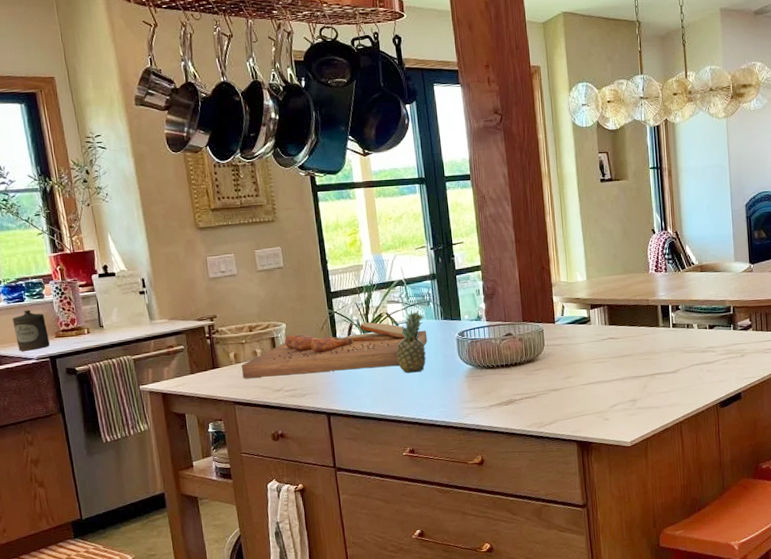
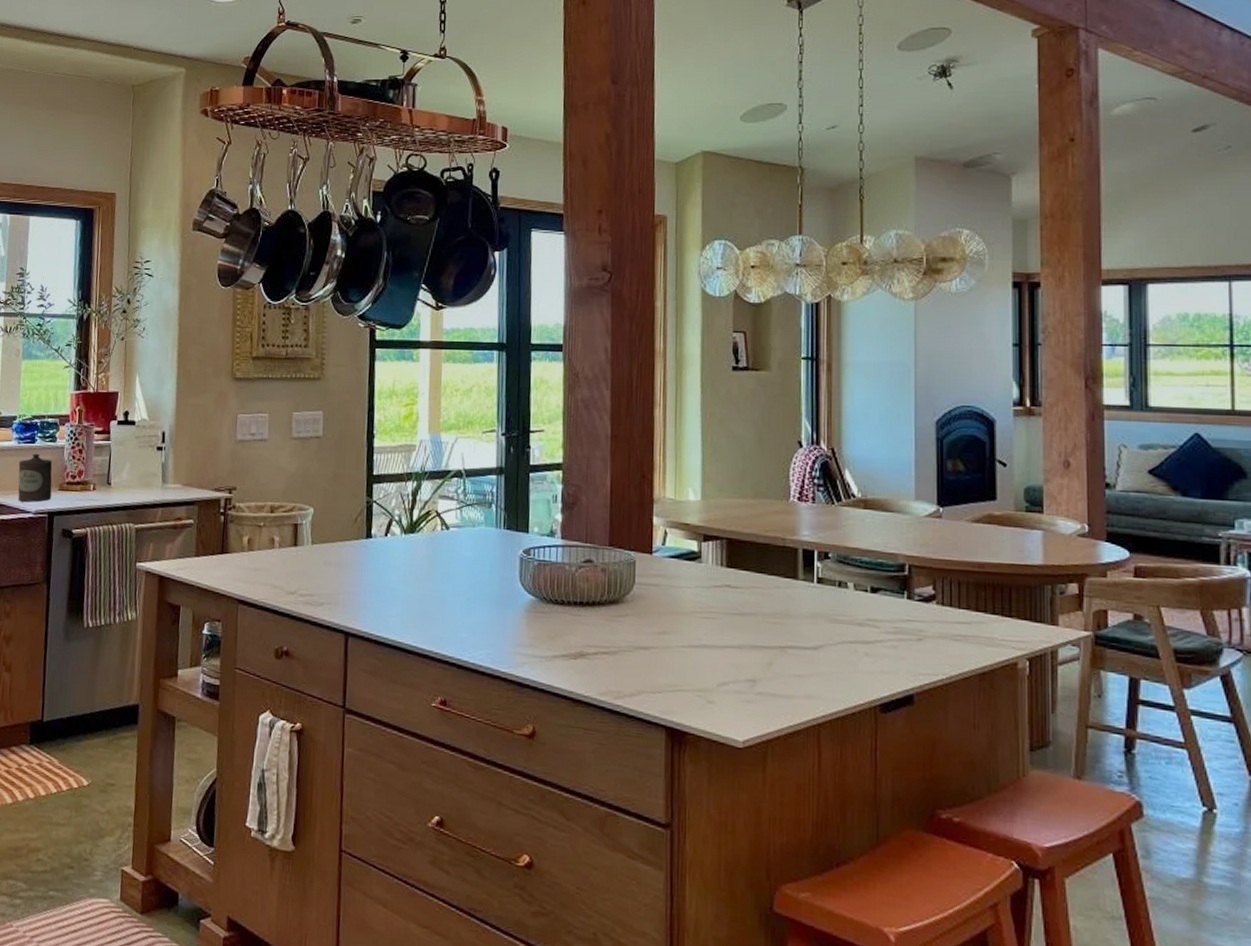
cutting board: present [241,322,428,378] -> none [253,519,483,582]
fruit: present [397,310,427,373] -> none [441,511,484,596]

